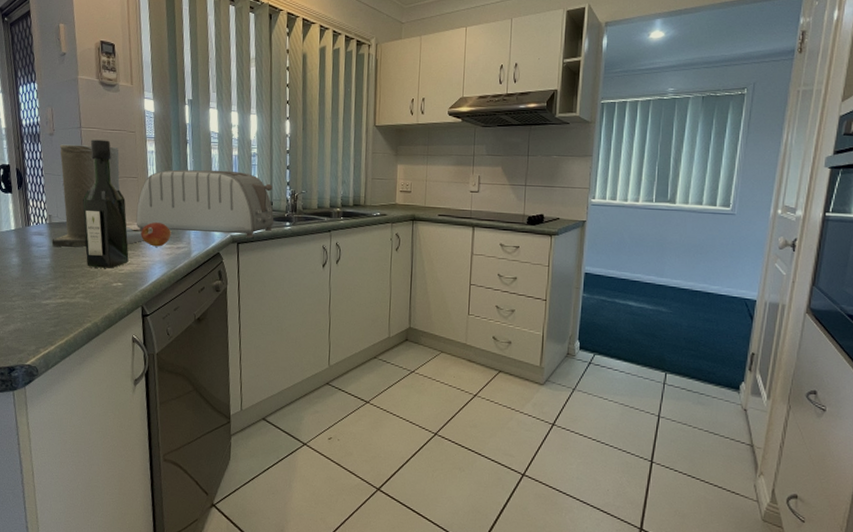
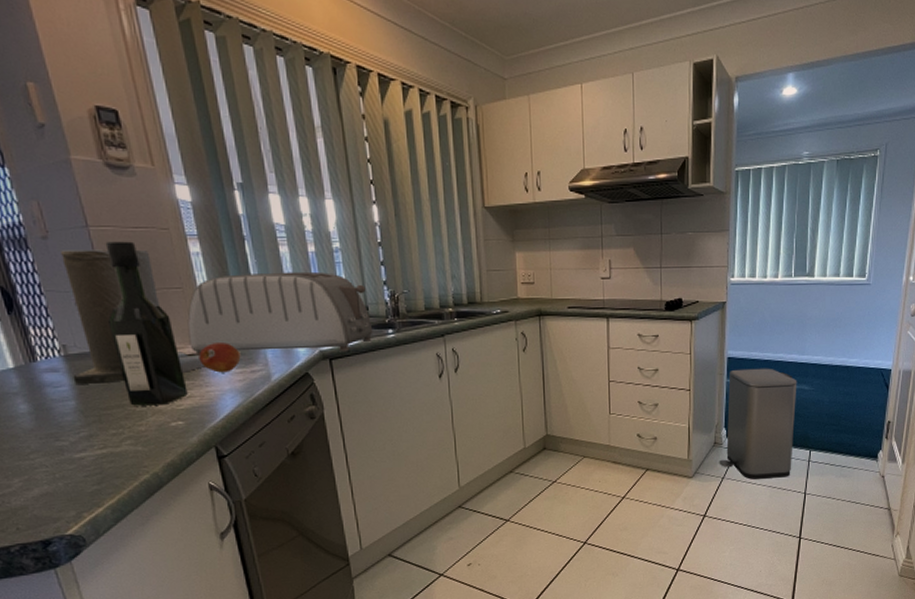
pedal bin: none [570,285,655,397] -> present [719,368,797,479]

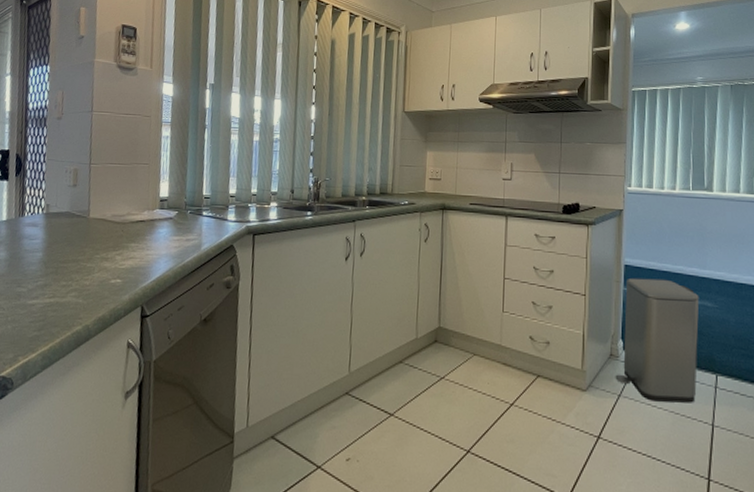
paper towel: present [61,249,205,386] -> none [46,128,150,240]
bottle: present [105,241,188,406] -> none [83,124,134,263]
toaster: present [187,271,373,357] -> none [143,155,295,229]
fruit: present [199,343,241,373] -> none [147,212,181,239]

